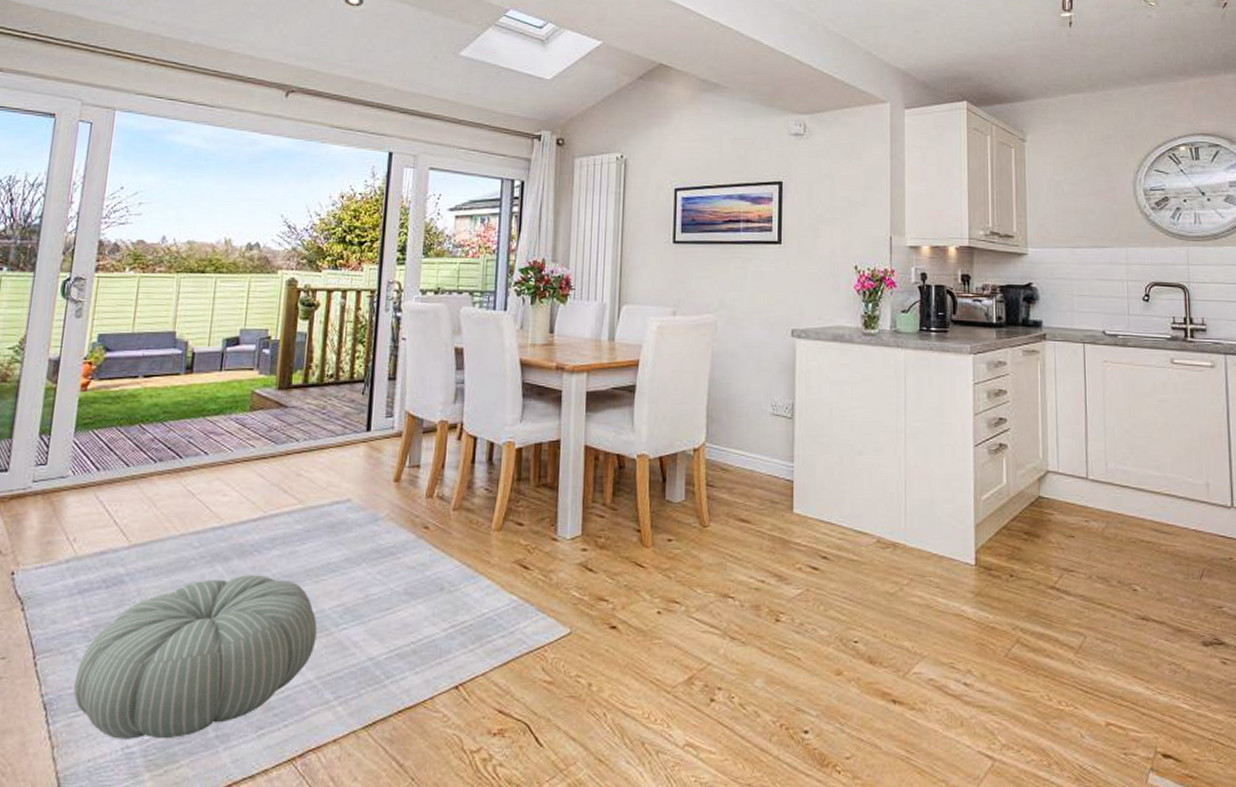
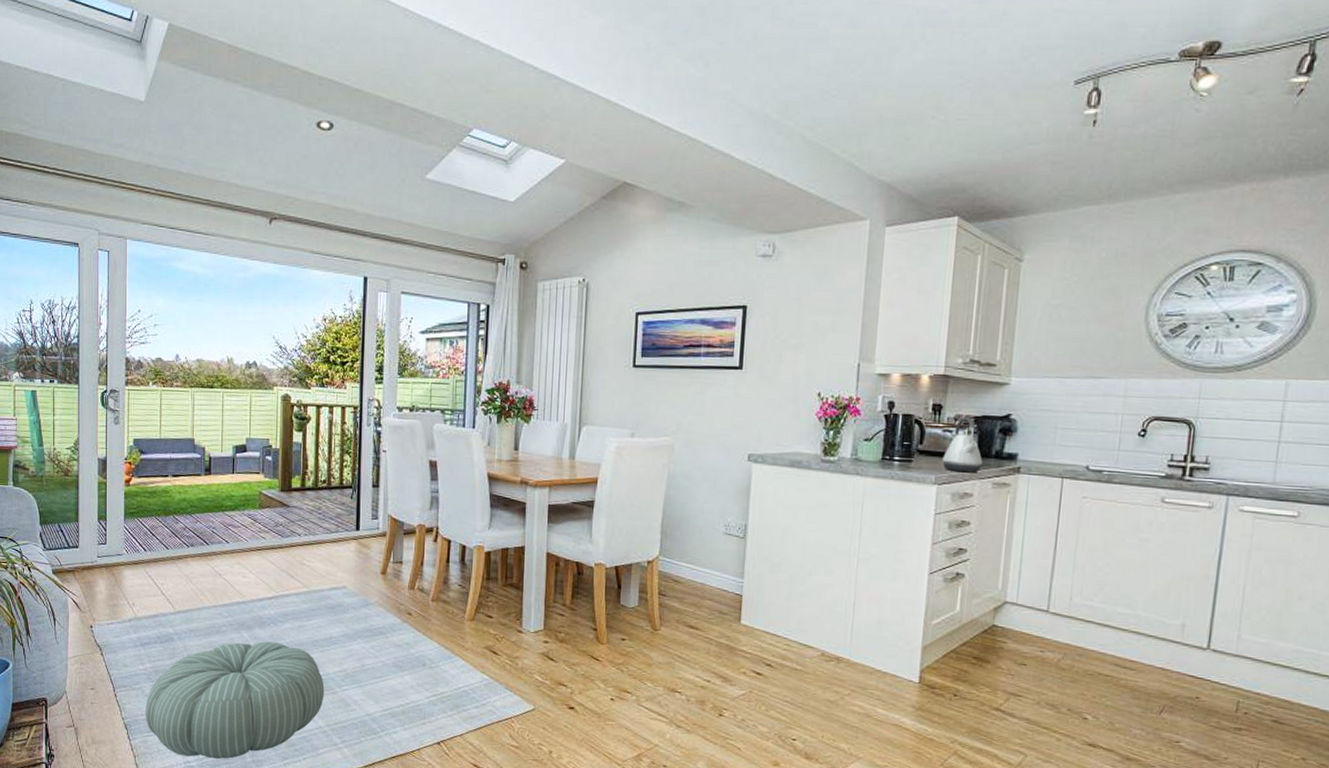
kettle: none [975,287,1012,341] -> present [942,417,983,473]

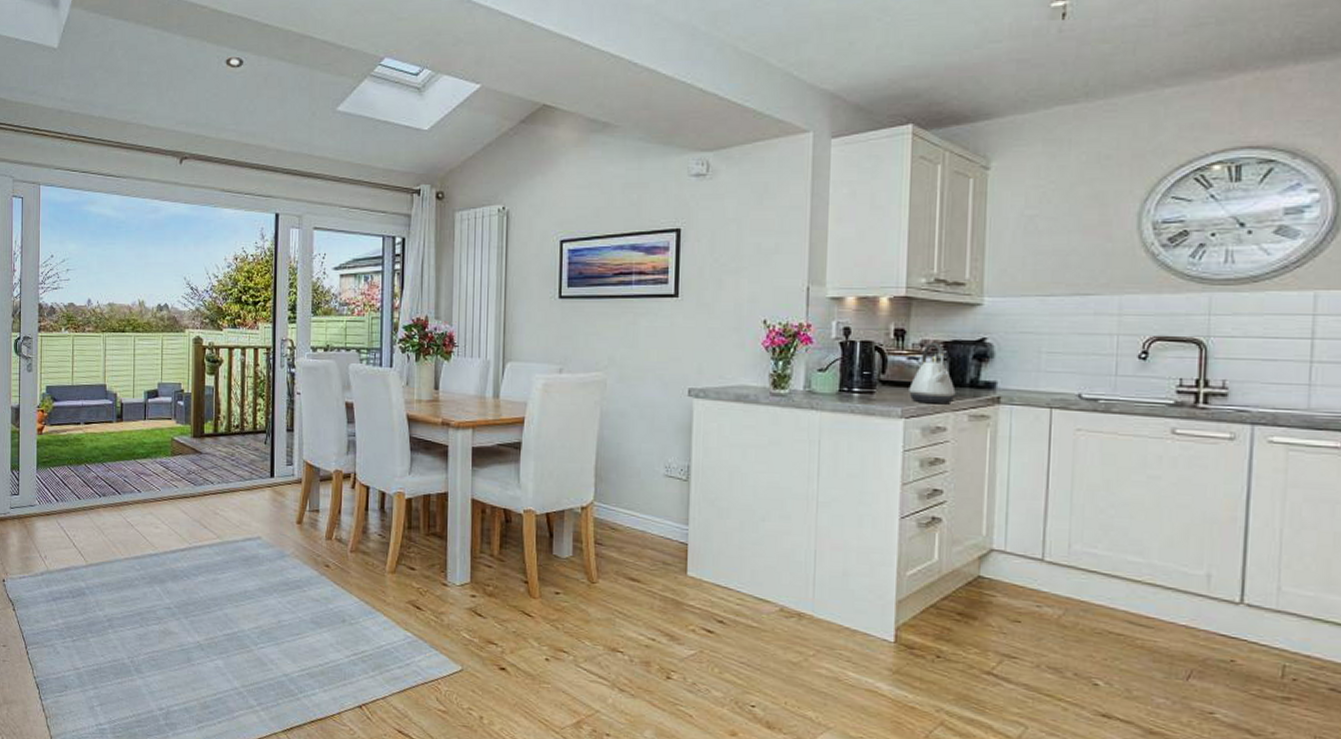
pouf: present [145,641,325,760] -> none [57,595,240,722]

